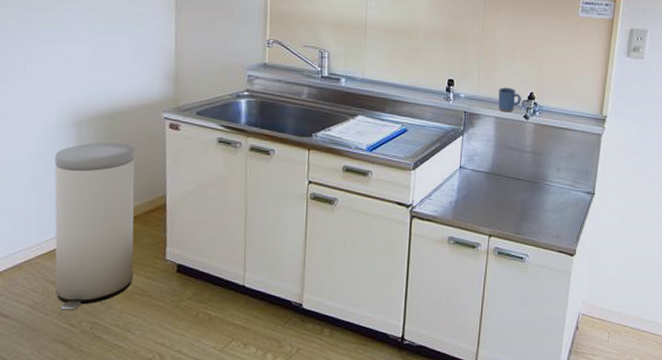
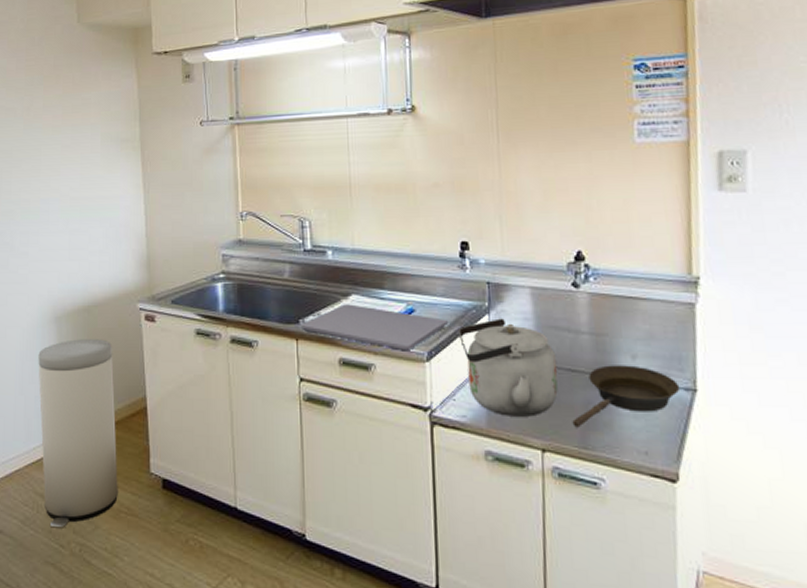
cutting board: none [313,123,432,162] -> present [300,304,448,351]
kettle: none [438,139,507,212] -> present [458,318,558,417]
mug: present [498,88,521,112] -> none [532,247,566,280]
frying pan: none [512,175,585,219] -> present [572,365,680,428]

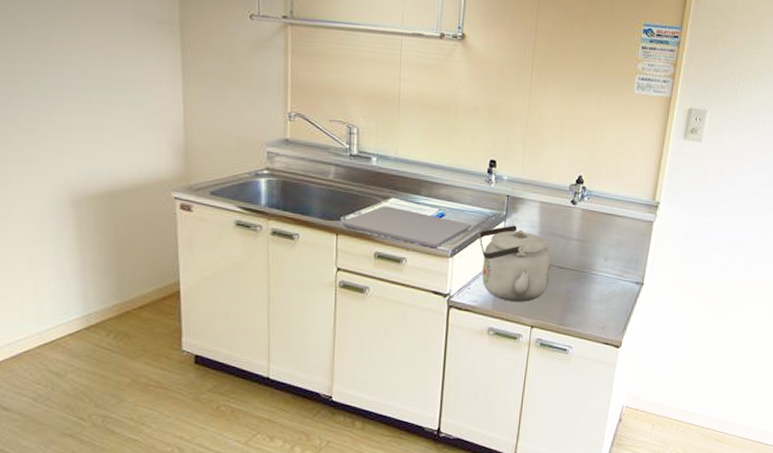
pedal bin: present [38,339,118,528] -> none [51,224,147,403]
frying pan: present [572,365,680,428] -> none [556,264,633,310]

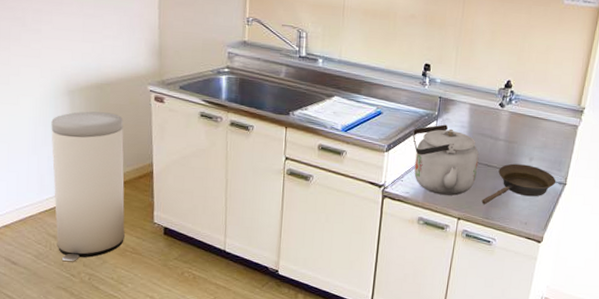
pedal bin: none [51,224,147,403] -> present [51,111,125,262]
cutting board: present [341,206,471,248] -> none [290,103,406,143]
frying pan: none [556,264,633,310] -> present [481,163,556,205]

